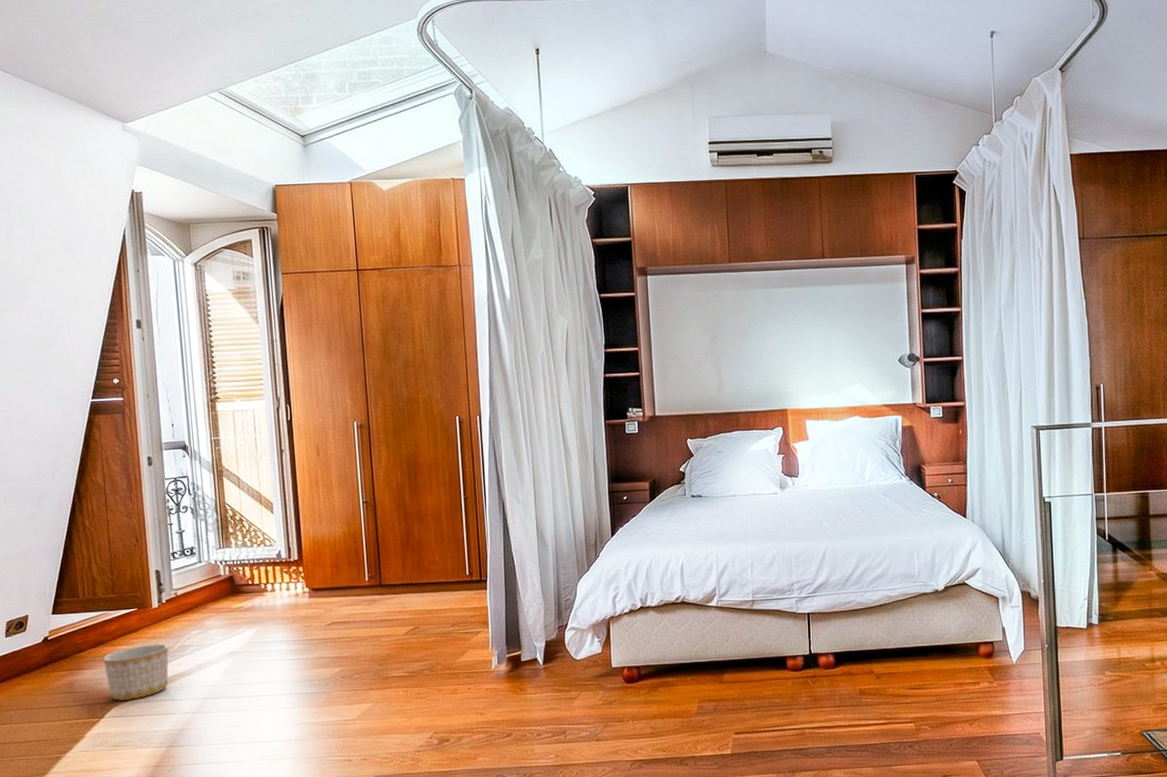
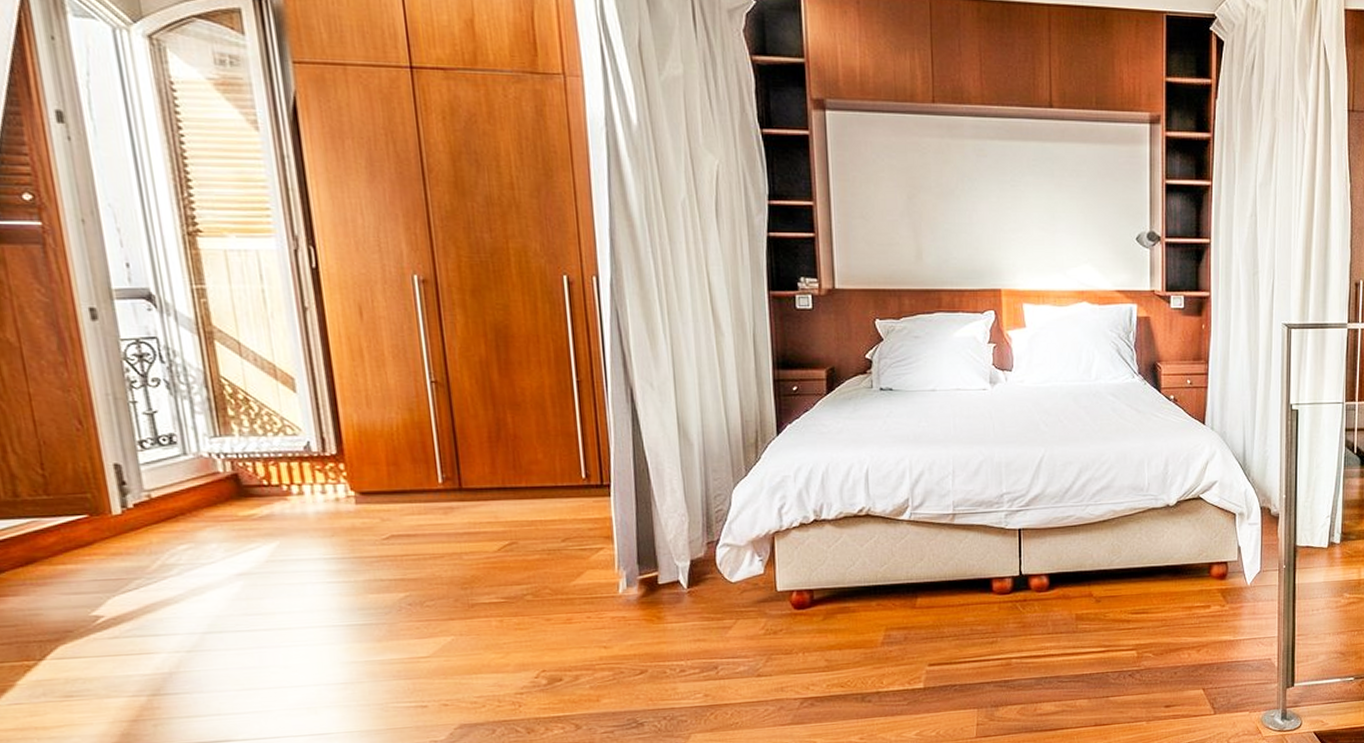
planter: present [103,643,169,701] -> none [37,561,147,637]

